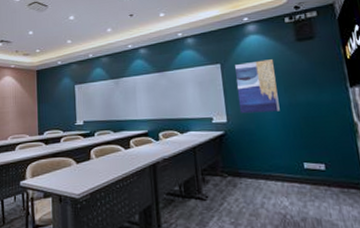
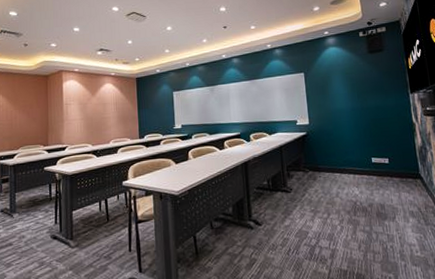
wall art: present [235,59,280,114] -> none [317,69,354,117]

